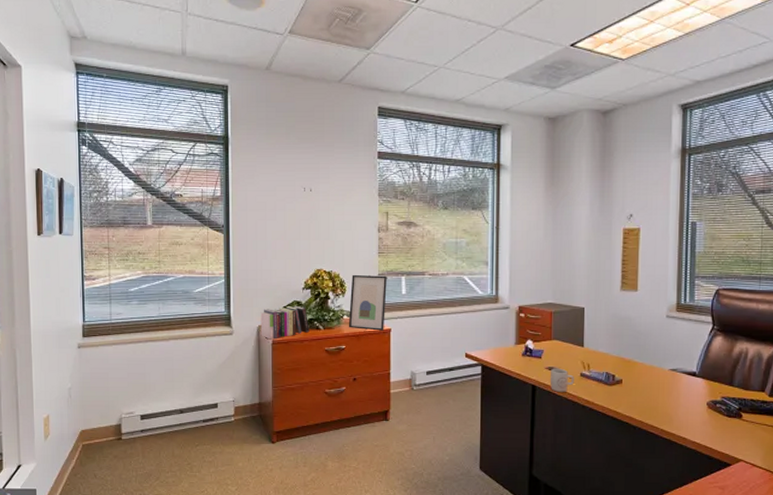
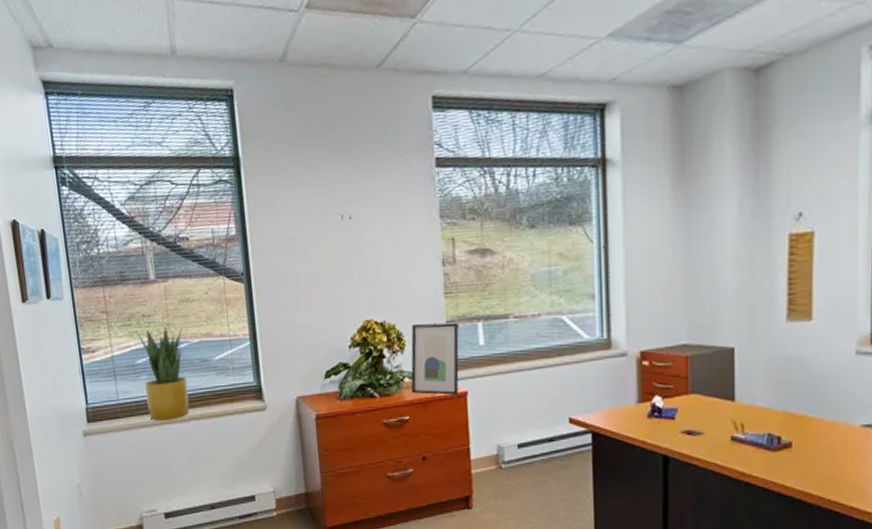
planter: none [132,263,171,339] -> present [136,326,190,421]
books: present [260,305,310,340] -> none [298,368,362,414]
mug: present [549,368,574,392] -> none [687,431,722,463]

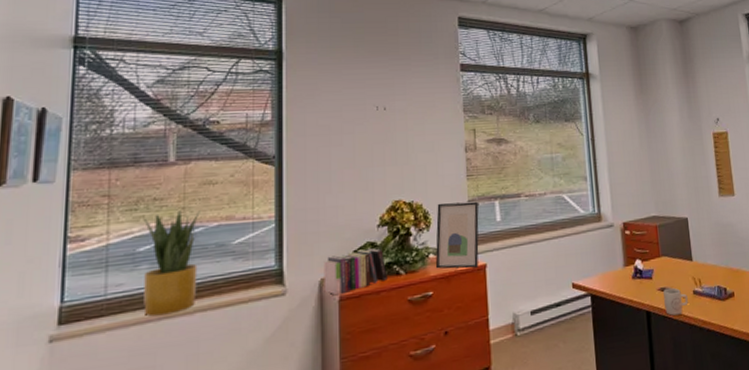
books: none [298,368,362,414] -> present [323,247,388,296]
mug: none [687,431,722,463] -> present [663,287,688,316]

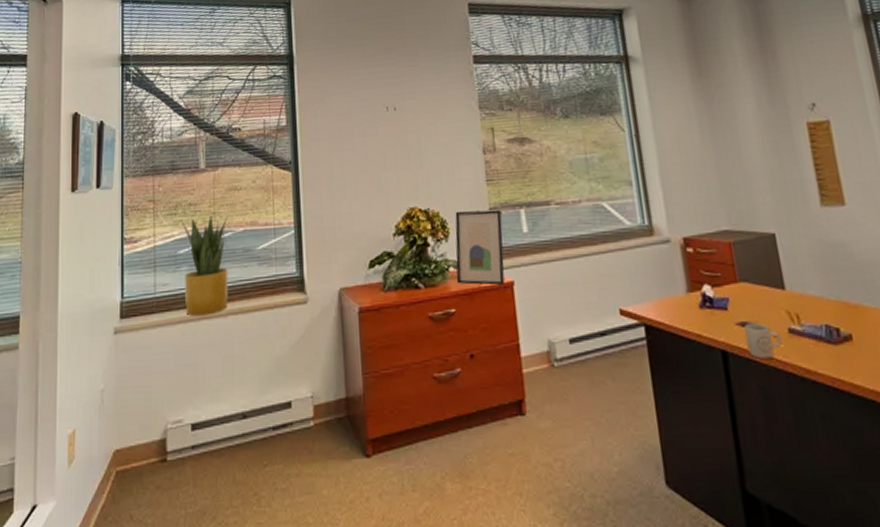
books: present [323,247,388,296] -> none [341,257,407,307]

